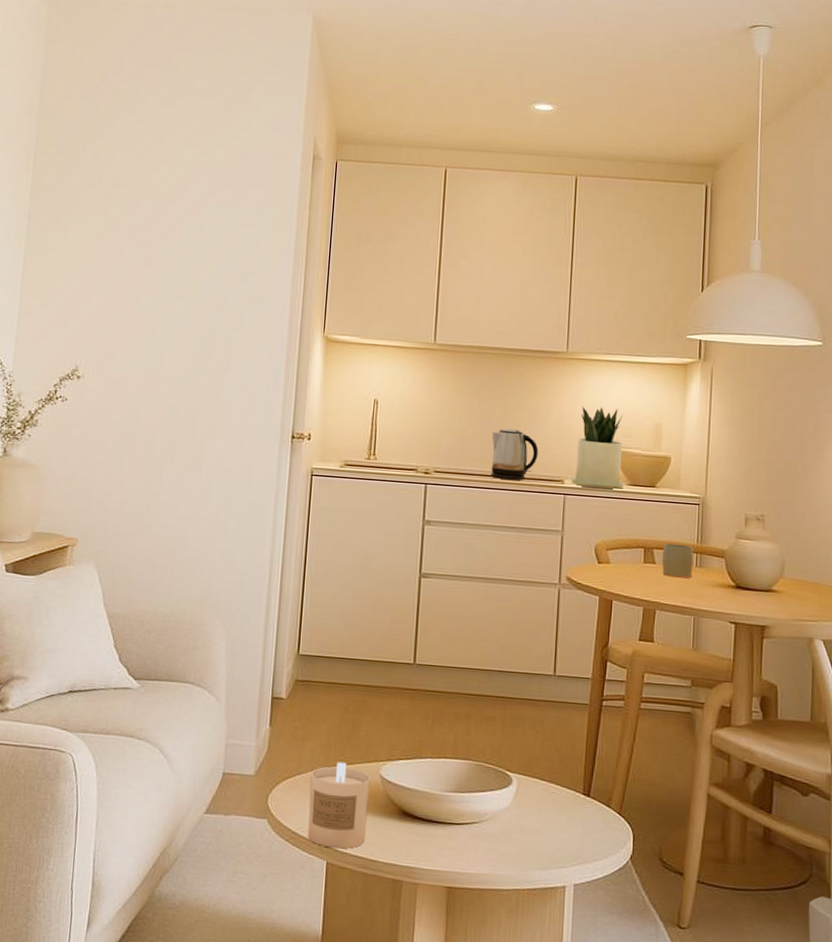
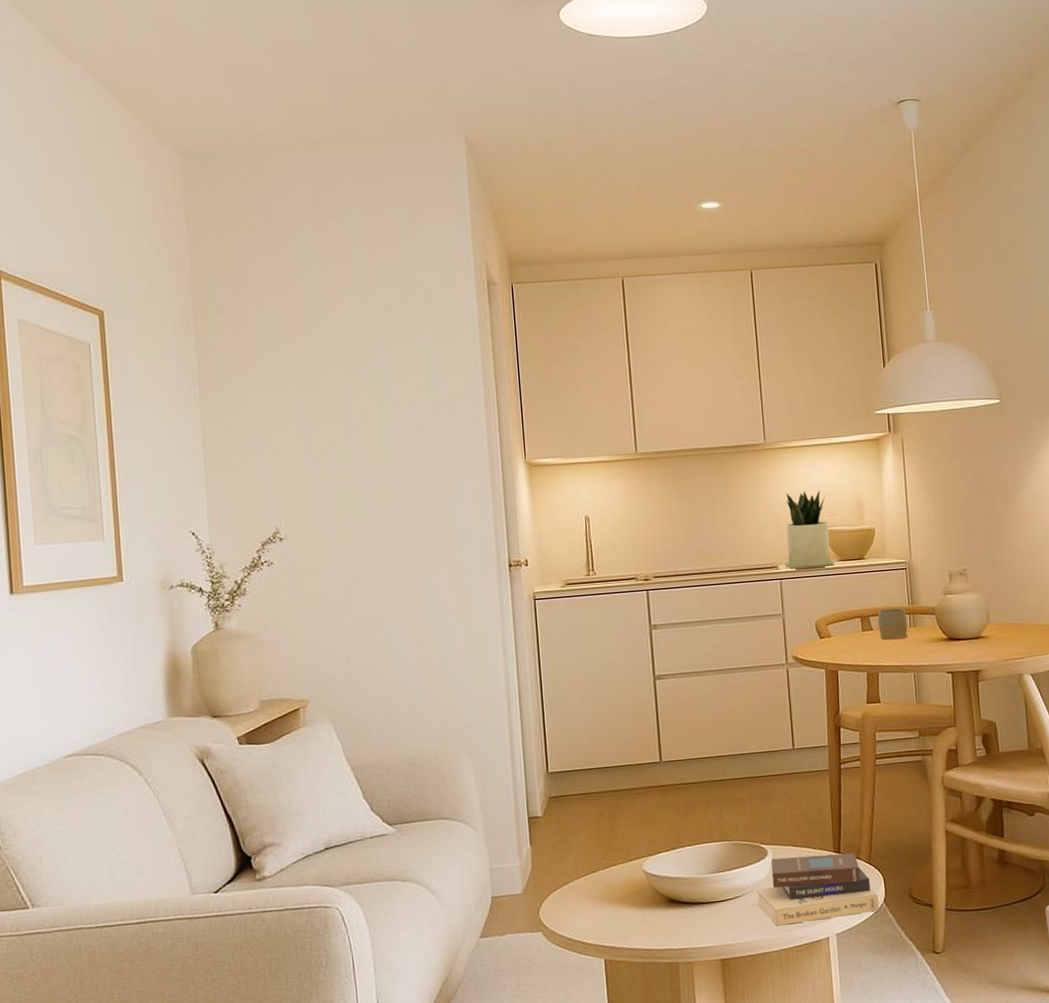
candle: present [307,761,372,849] -> none [577,865,638,946]
kettle: present [491,428,539,481] -> none [704,524,751,575]
books: none [493,789,625,868] -> present [756,852,879,926]

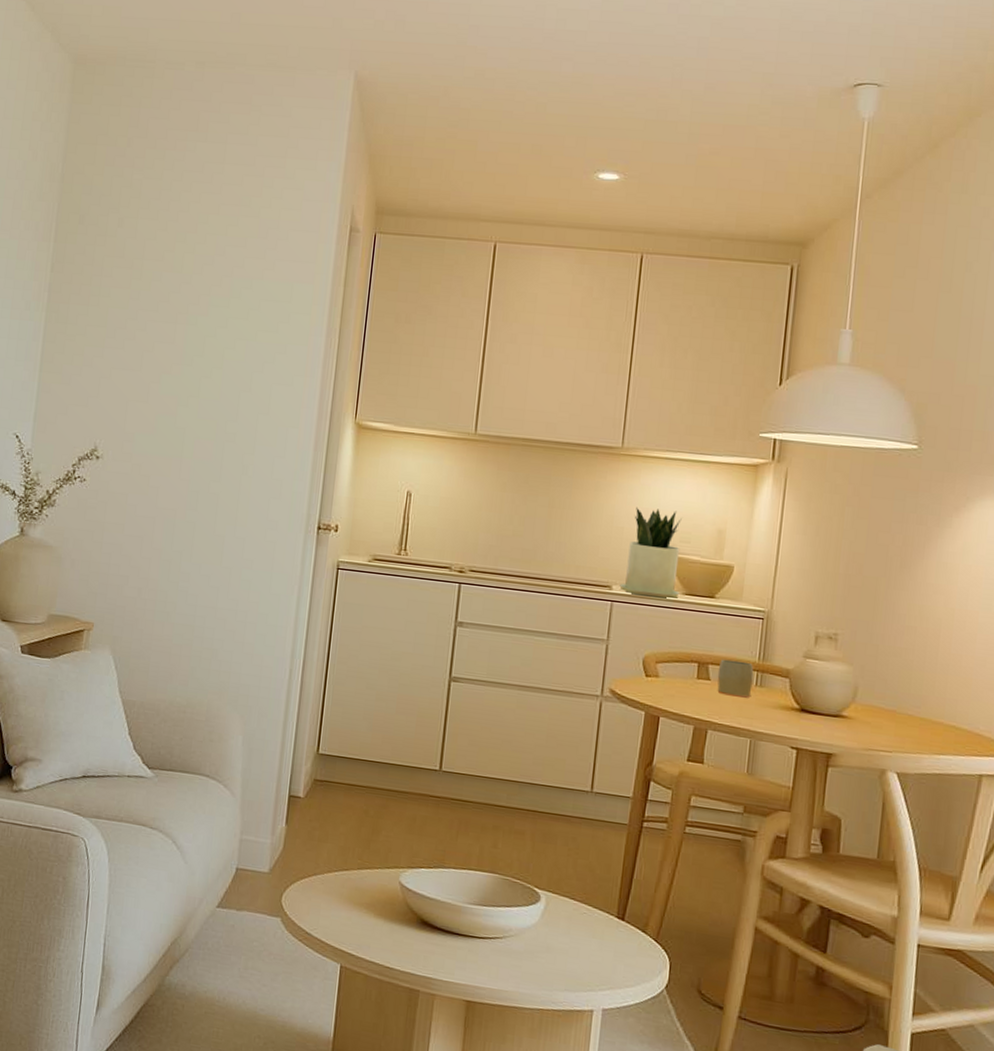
books: present [756,852,879,926] -> none [518,906,660,997]

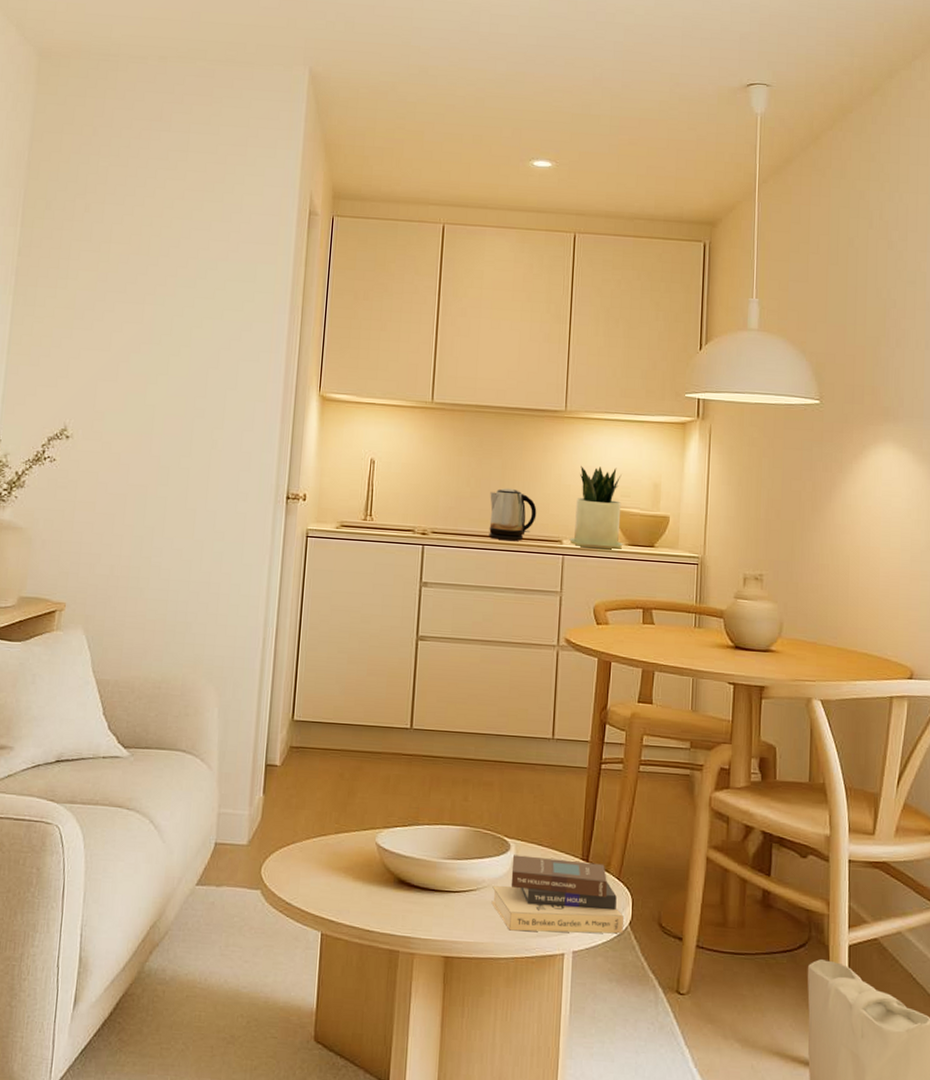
books: none [518,906,660,997] -> present [491,855,624,934]
kettle: none [531,527,585,585] -> present [489,488,537,542]
mug: present [717,659,754,698] -> none [660,604,692,639]

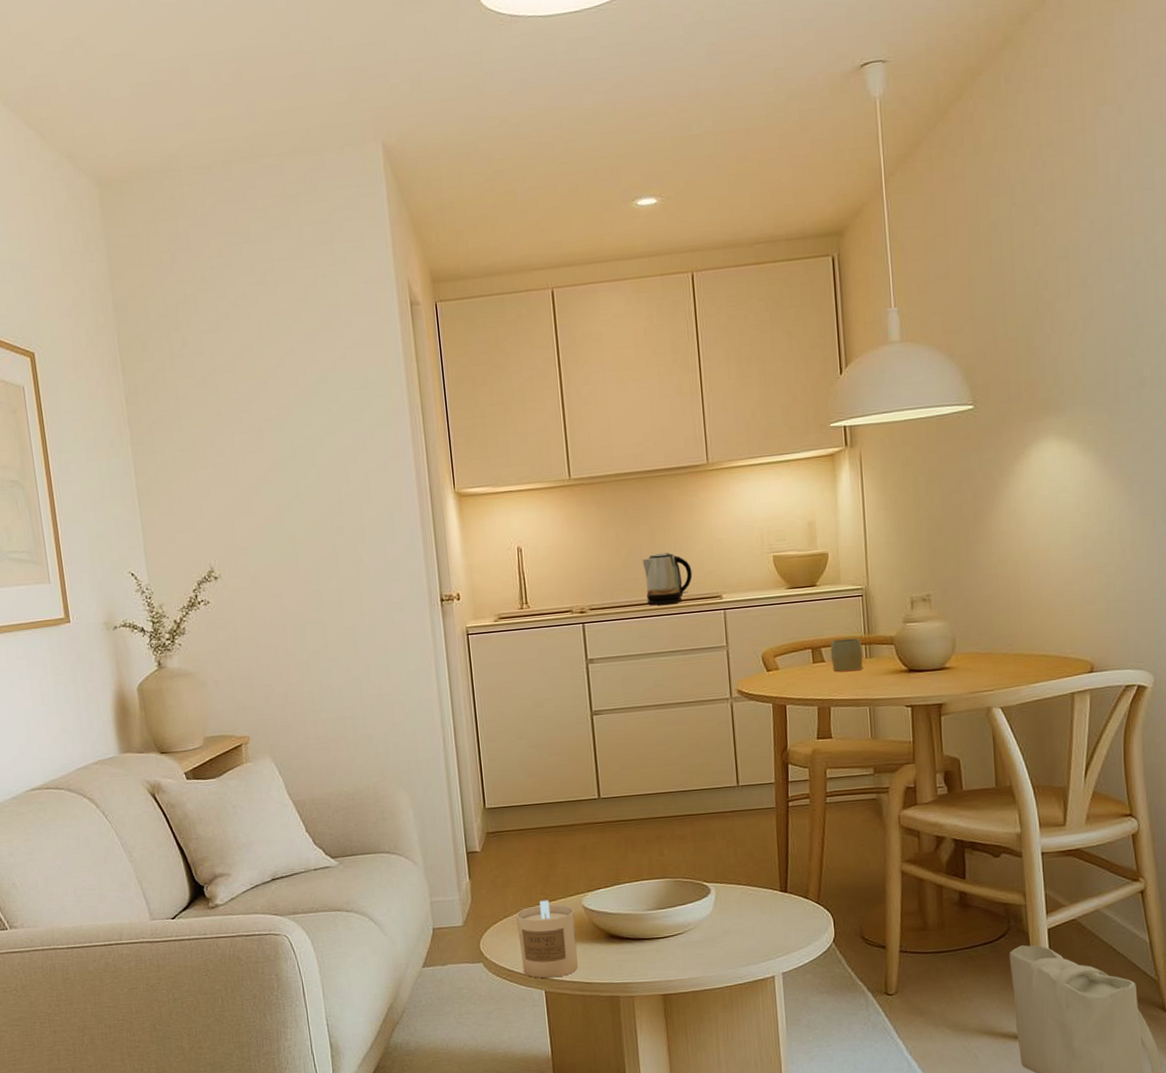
candle: none [302,830,367,920] -> present [516,900,578,979]
books: present [491,855,624,934] -> none [698,892,828,964]
planter: present [569,465,623,550] -> none [728,513,784,599]
mug: none [660,604,692,639] -> present [830,638,863,673]

